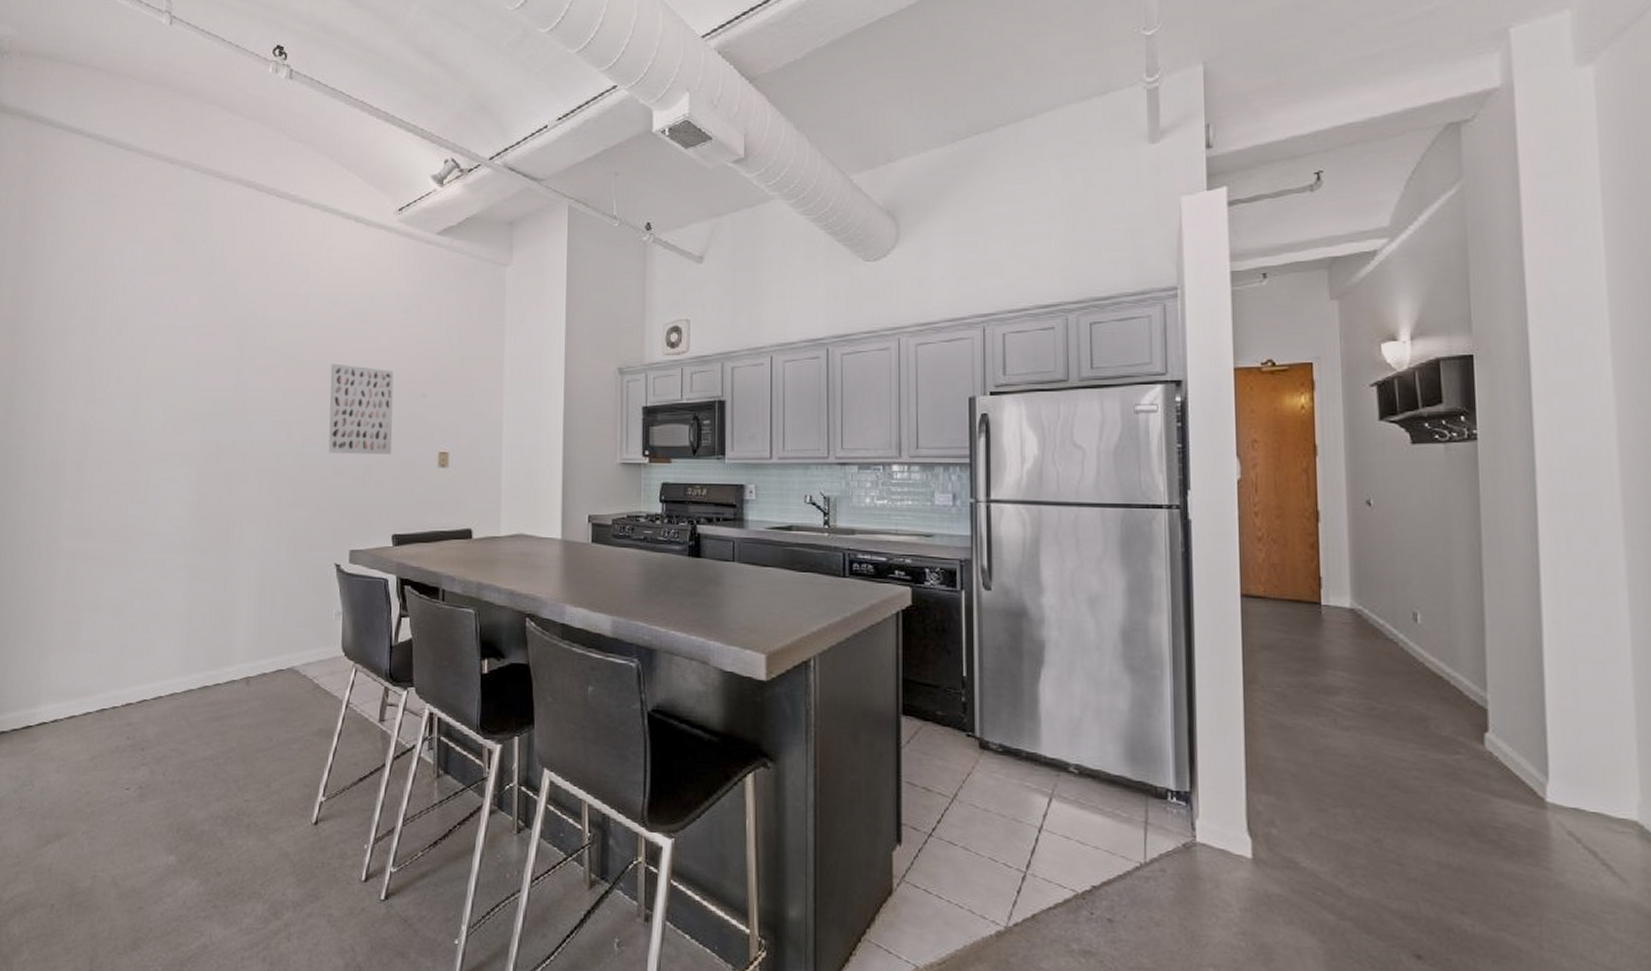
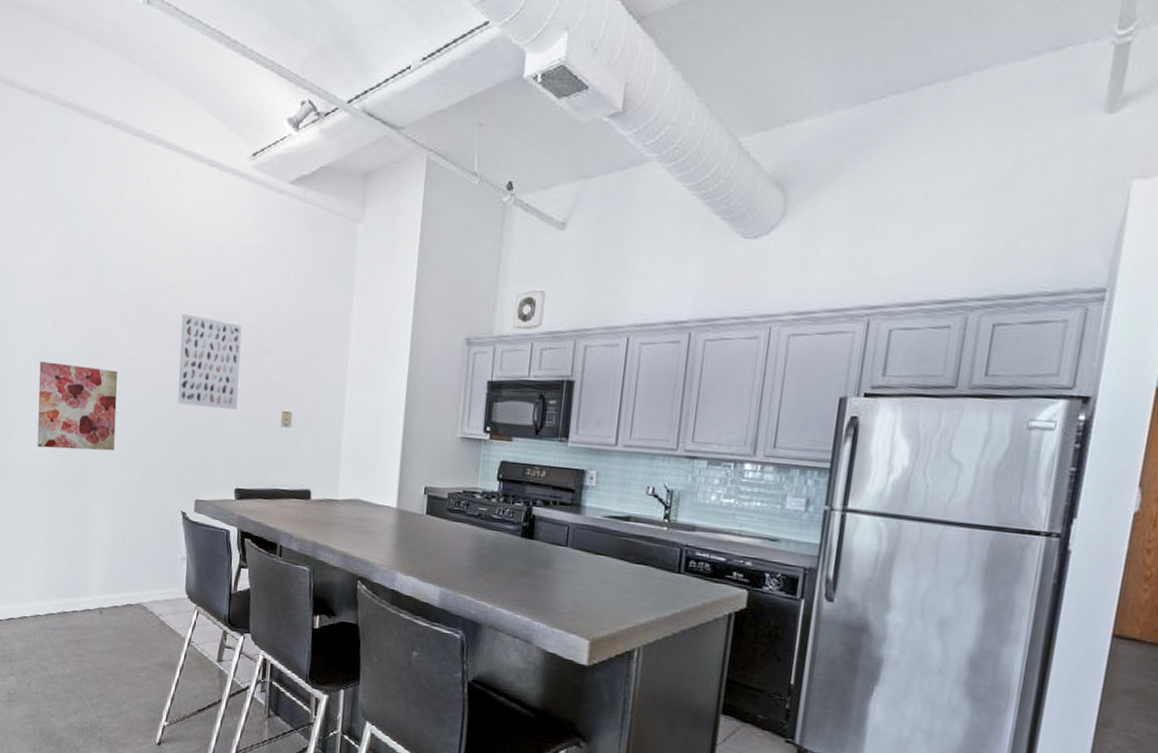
wall art: none [175,421,264,511] -> present [37,361,118,451]

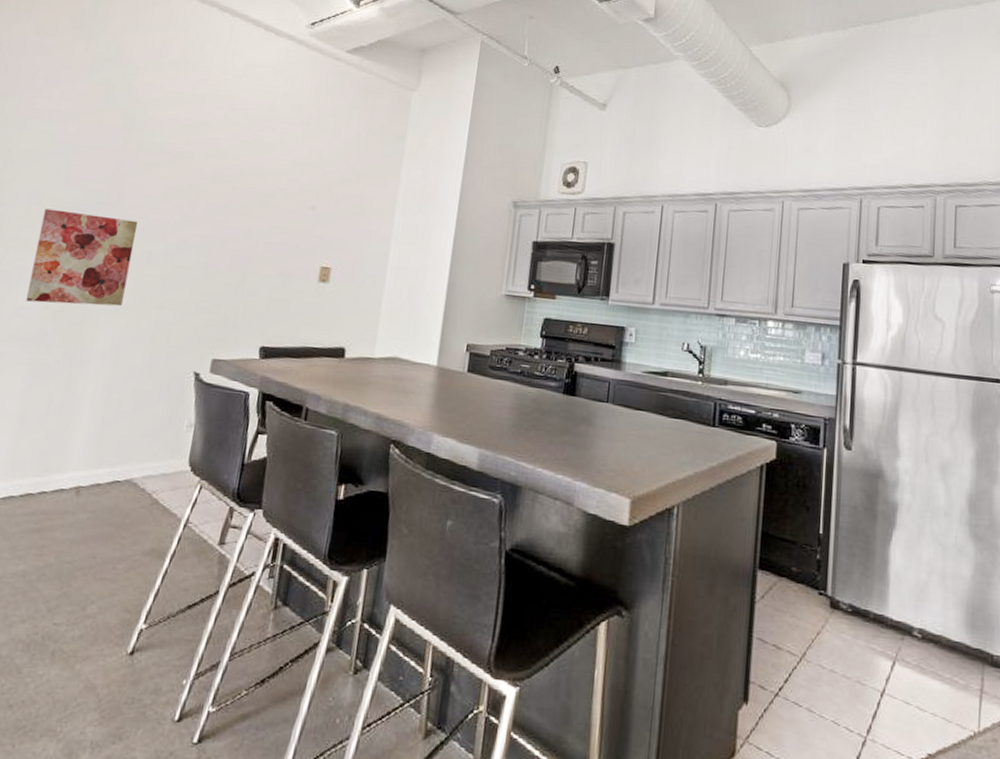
wall art: present [177,314,242,410] -> none [204,166,285,264]

